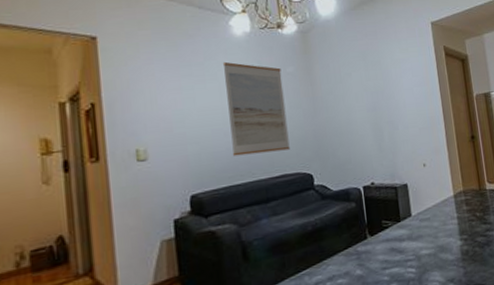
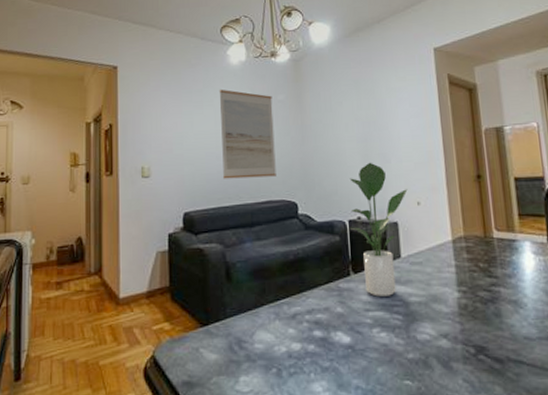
potted plant: none [362,130,415,255] -> present [349,162,408,297]

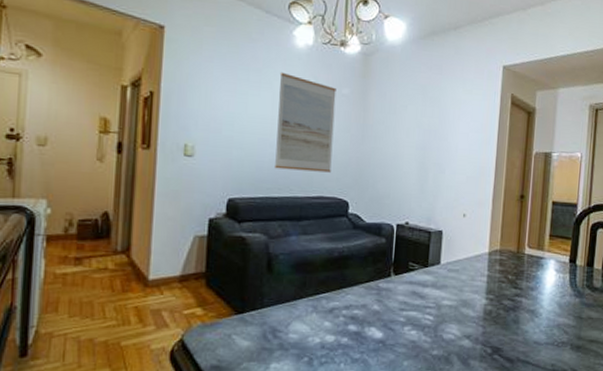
potted plant: present [349,162,408,297] -> none [396,170,457,298]

